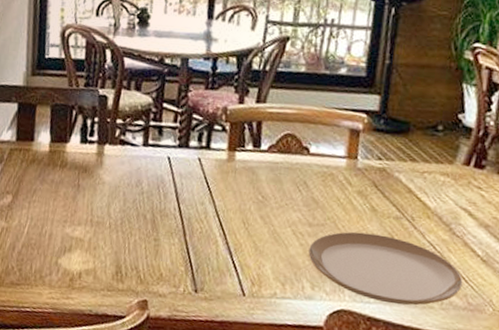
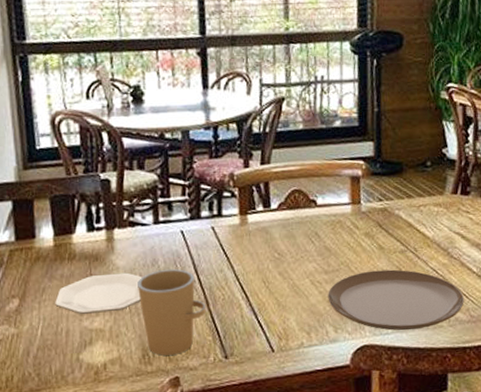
plate: none [43,185,126,224] -> present [55,272,142,314]
cup: none [119,192,183,278] -> present [137,268,206,356]

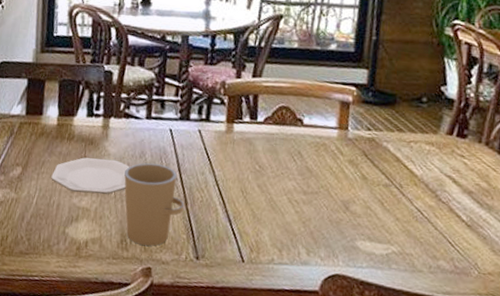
plate: present [328,269,464,331] -> none [304,199,449,270]

